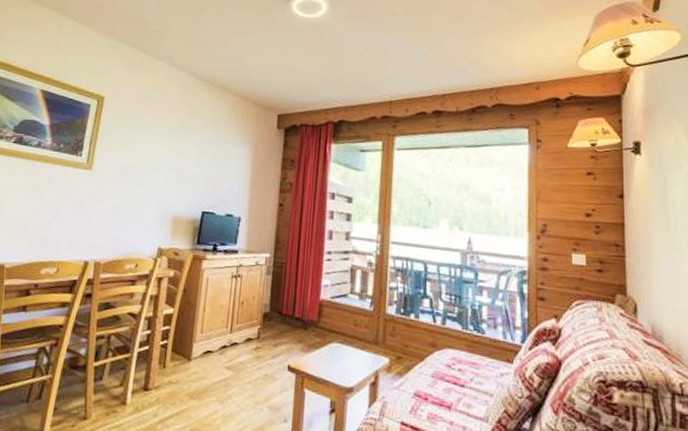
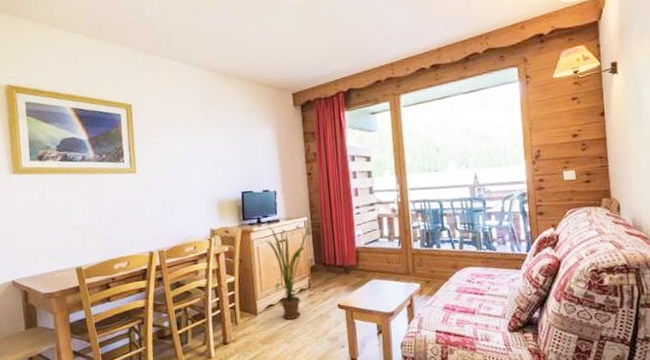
house plant: none [217,253,273,374] -> present [265,223,311,320]

